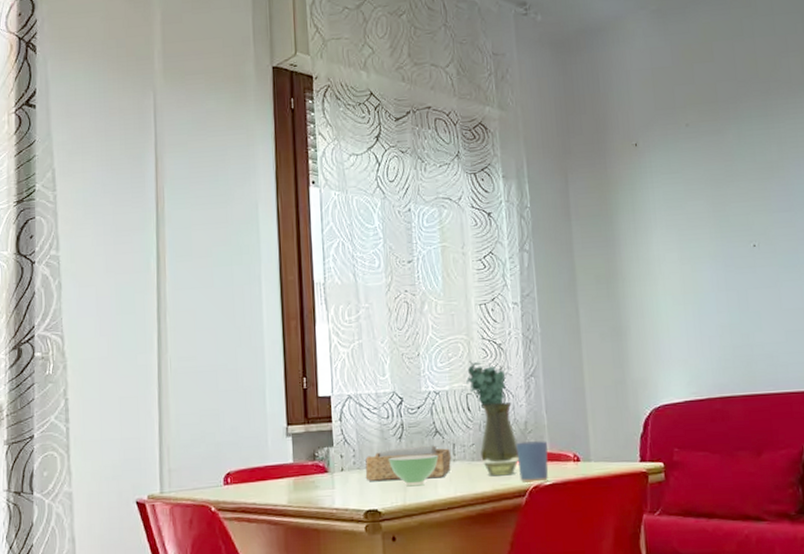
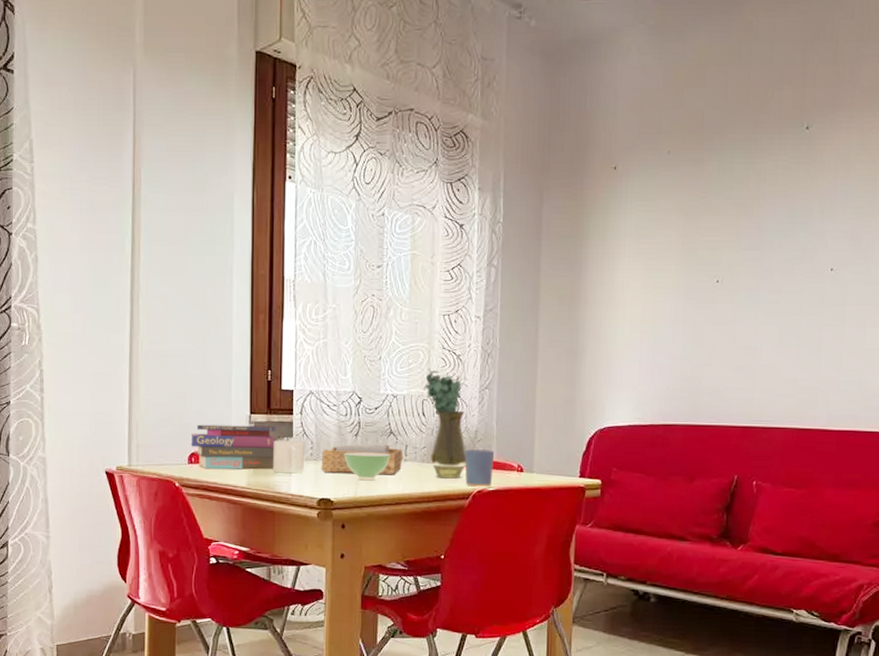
books: none [225,435,315,490] -> present [191,424,276,470]
cup: none [312,449,348,487] -> present [272,440,305,474]

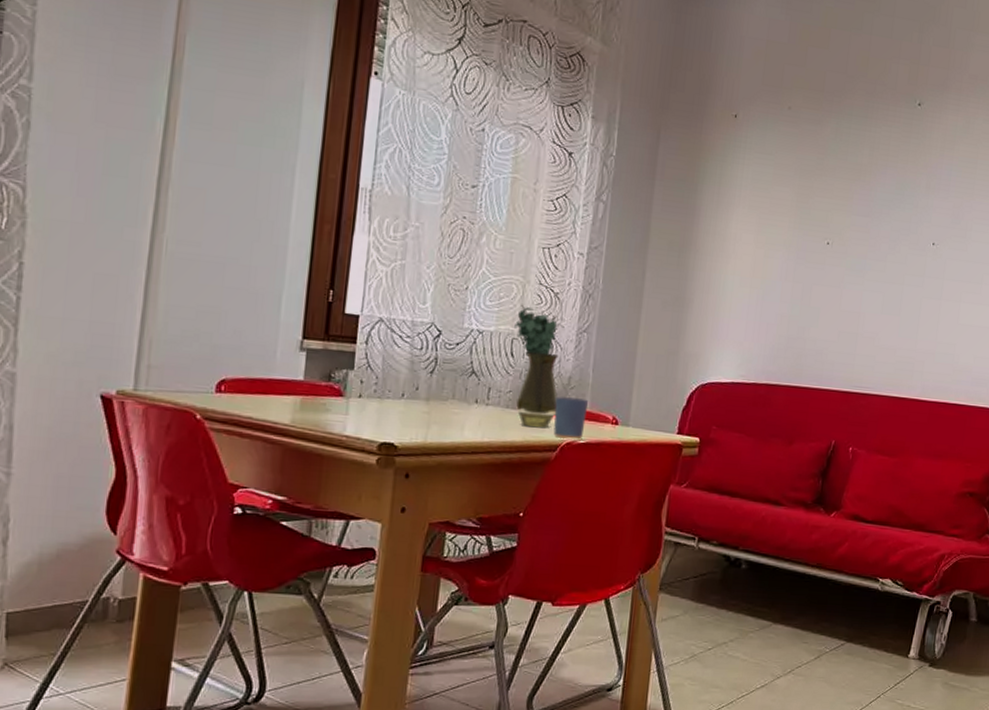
books: present [191,424,276,470] -> none [221,346,334,405]
cup: present [272,440,305,474] -> none [324,371,369,412]
napkin holder: present [321,443,402,475] -> none [385,382,485,421]
bowl: present [343,452,391,481] -> none [414,391,471,426]

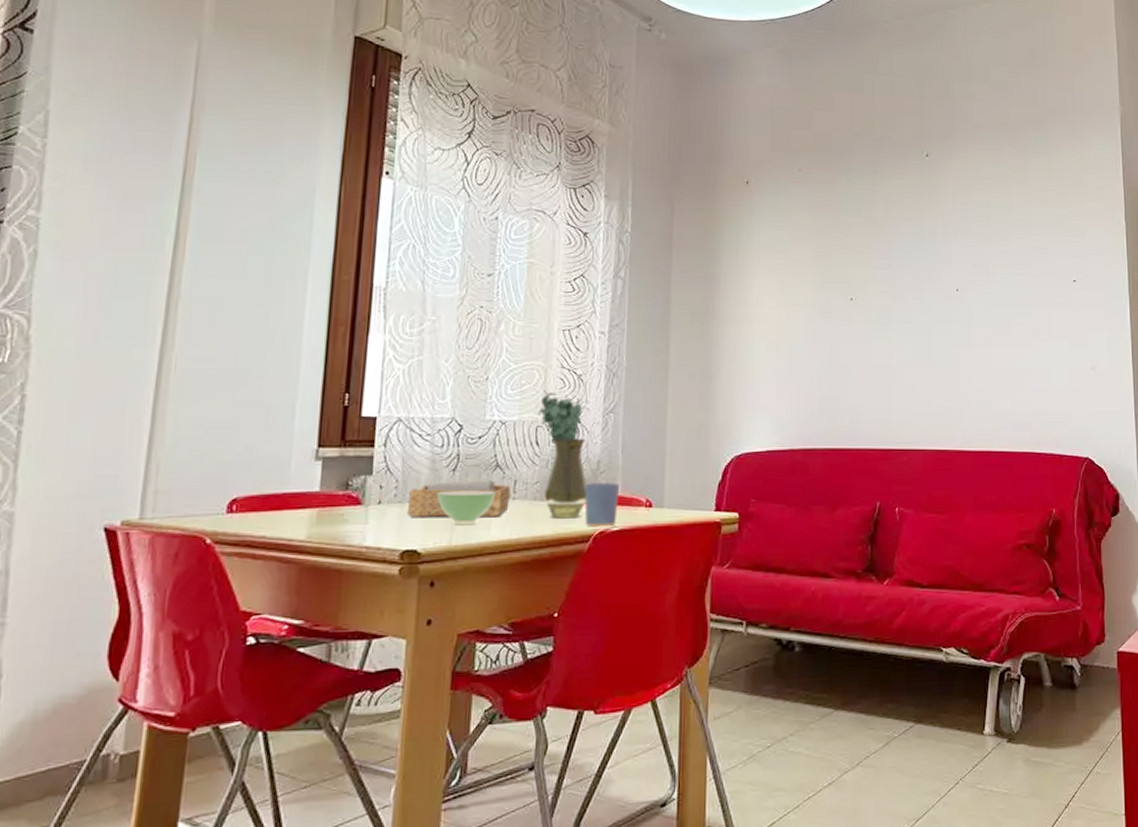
napkin holder: none [385,382,485,421] -> present [407,480,510,518]
bowl: none [414,391,471,426] -> present [436,491,496,526]

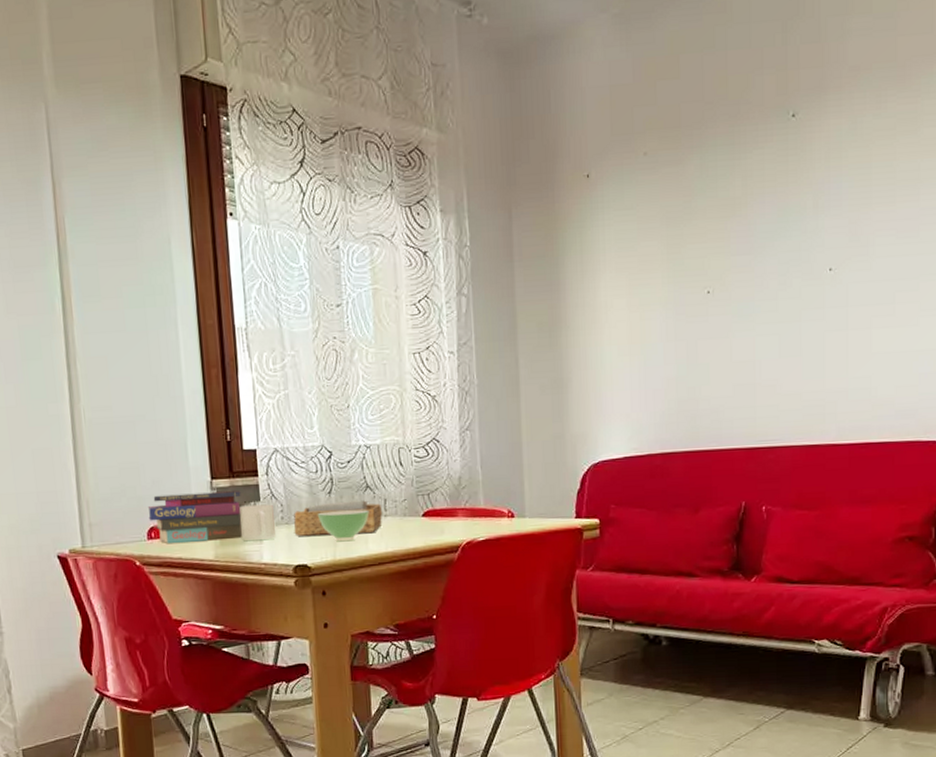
books: none [232,460,351,520] -> present [147,489,242,544]
cup: none [342,479,388,521] -> present [239,504,276,542]
vase: present [538,389,587,519] -> none [398,412,452,532]
mug: present [584,483,619,527] -> none [449,496,482,538]

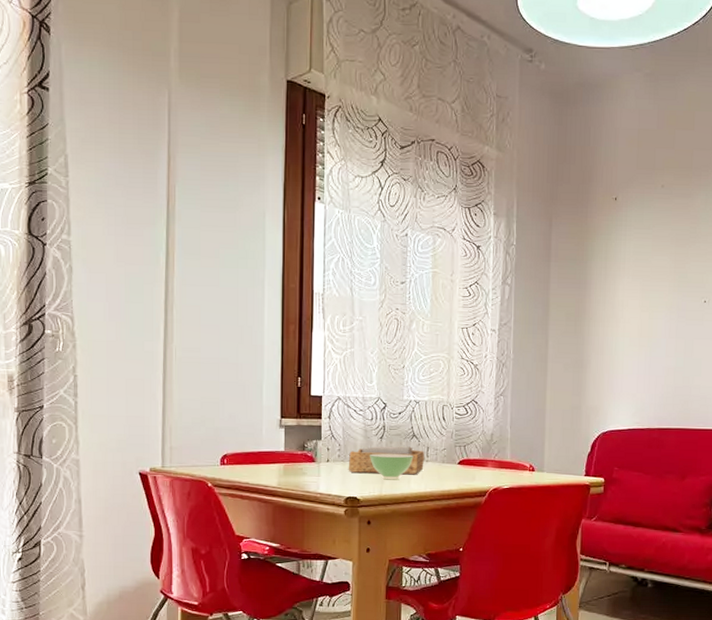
books: present [147,489,242,544] -> none [223,427,305,471]
cup: present [239,504,276,542] -> none [302,442,333,474]

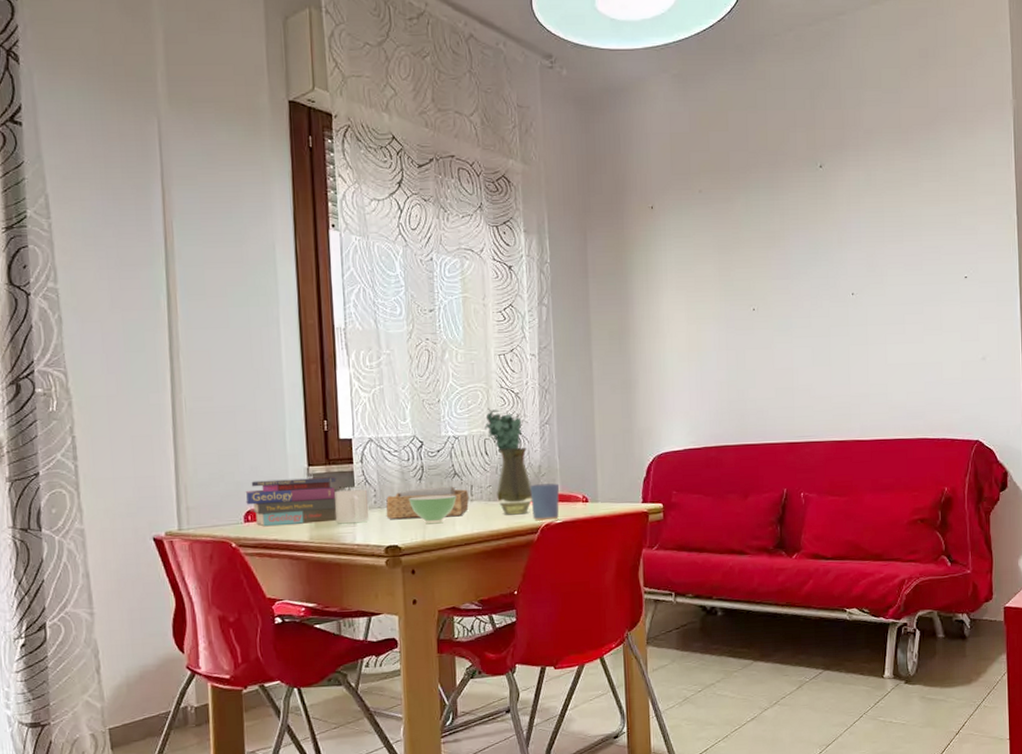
books: none [223,427,305,471] -> present [245,476,337,527]
cup: none [302,442,333,474] -> present [334,489,369,524]
vase: none [444,376,483,478] -> present [485,407,532,515]
mug: none [481,451,508,485] -> present [530,483,559,521]

